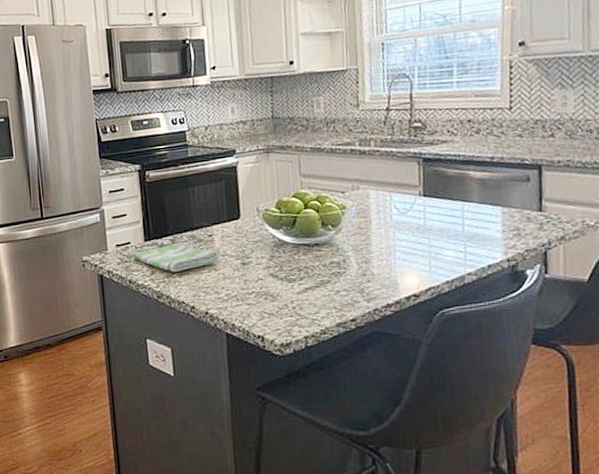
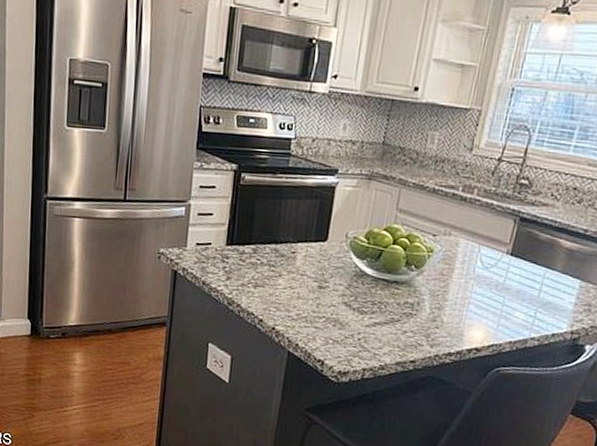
dish towel: present [133,243,220,272] -> none [211,253,298,283]

